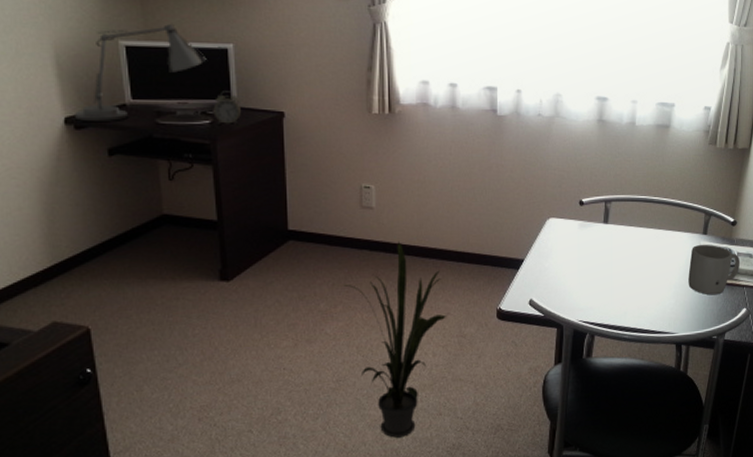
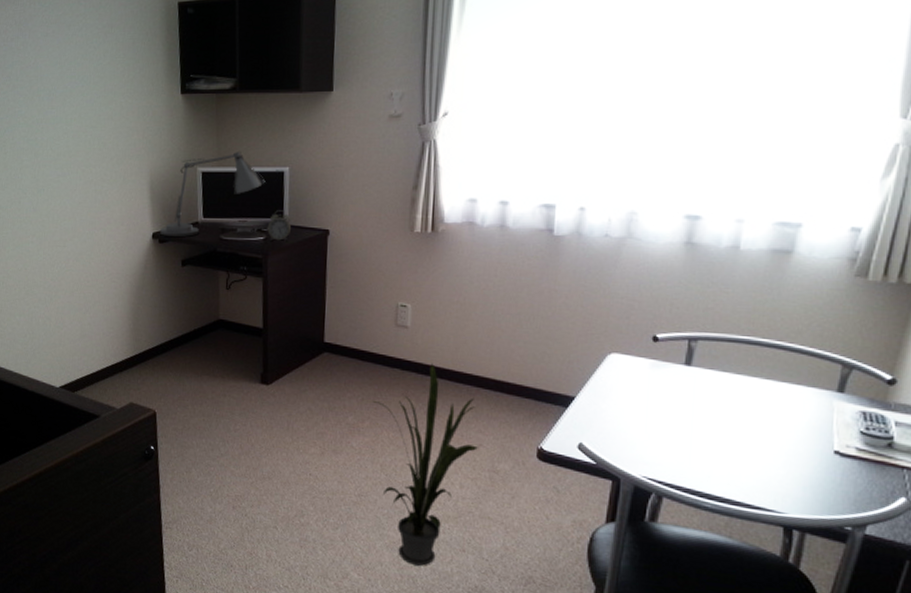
mug: present [688,244,741,295] -> none [809,404,900,474]

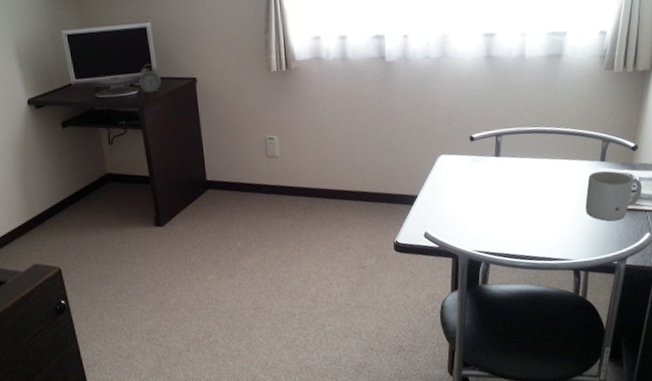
desk lamp: present [160,150,266,238] -> none [35,10,130,102]
house plant: present [372,364,479,566] -> none [256,185,349,357]
mug: none [809,404,900,474] -> present [585,170,643,222]

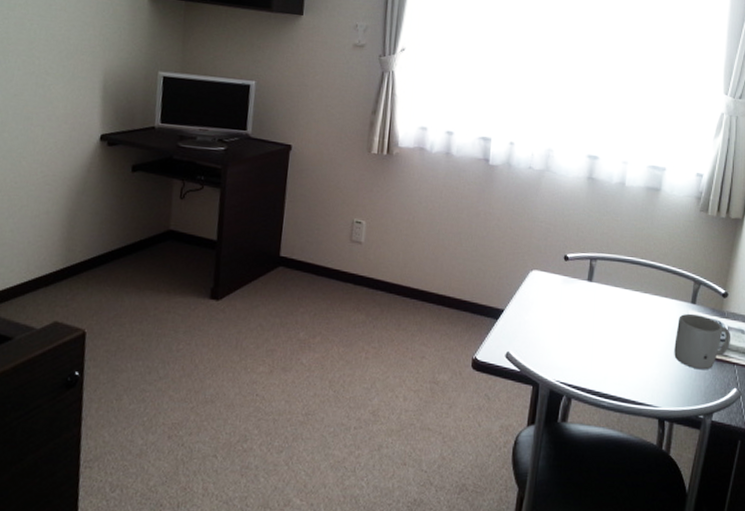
alarm clock: present [138,64,162,94] -> none [228,122,255,153]

